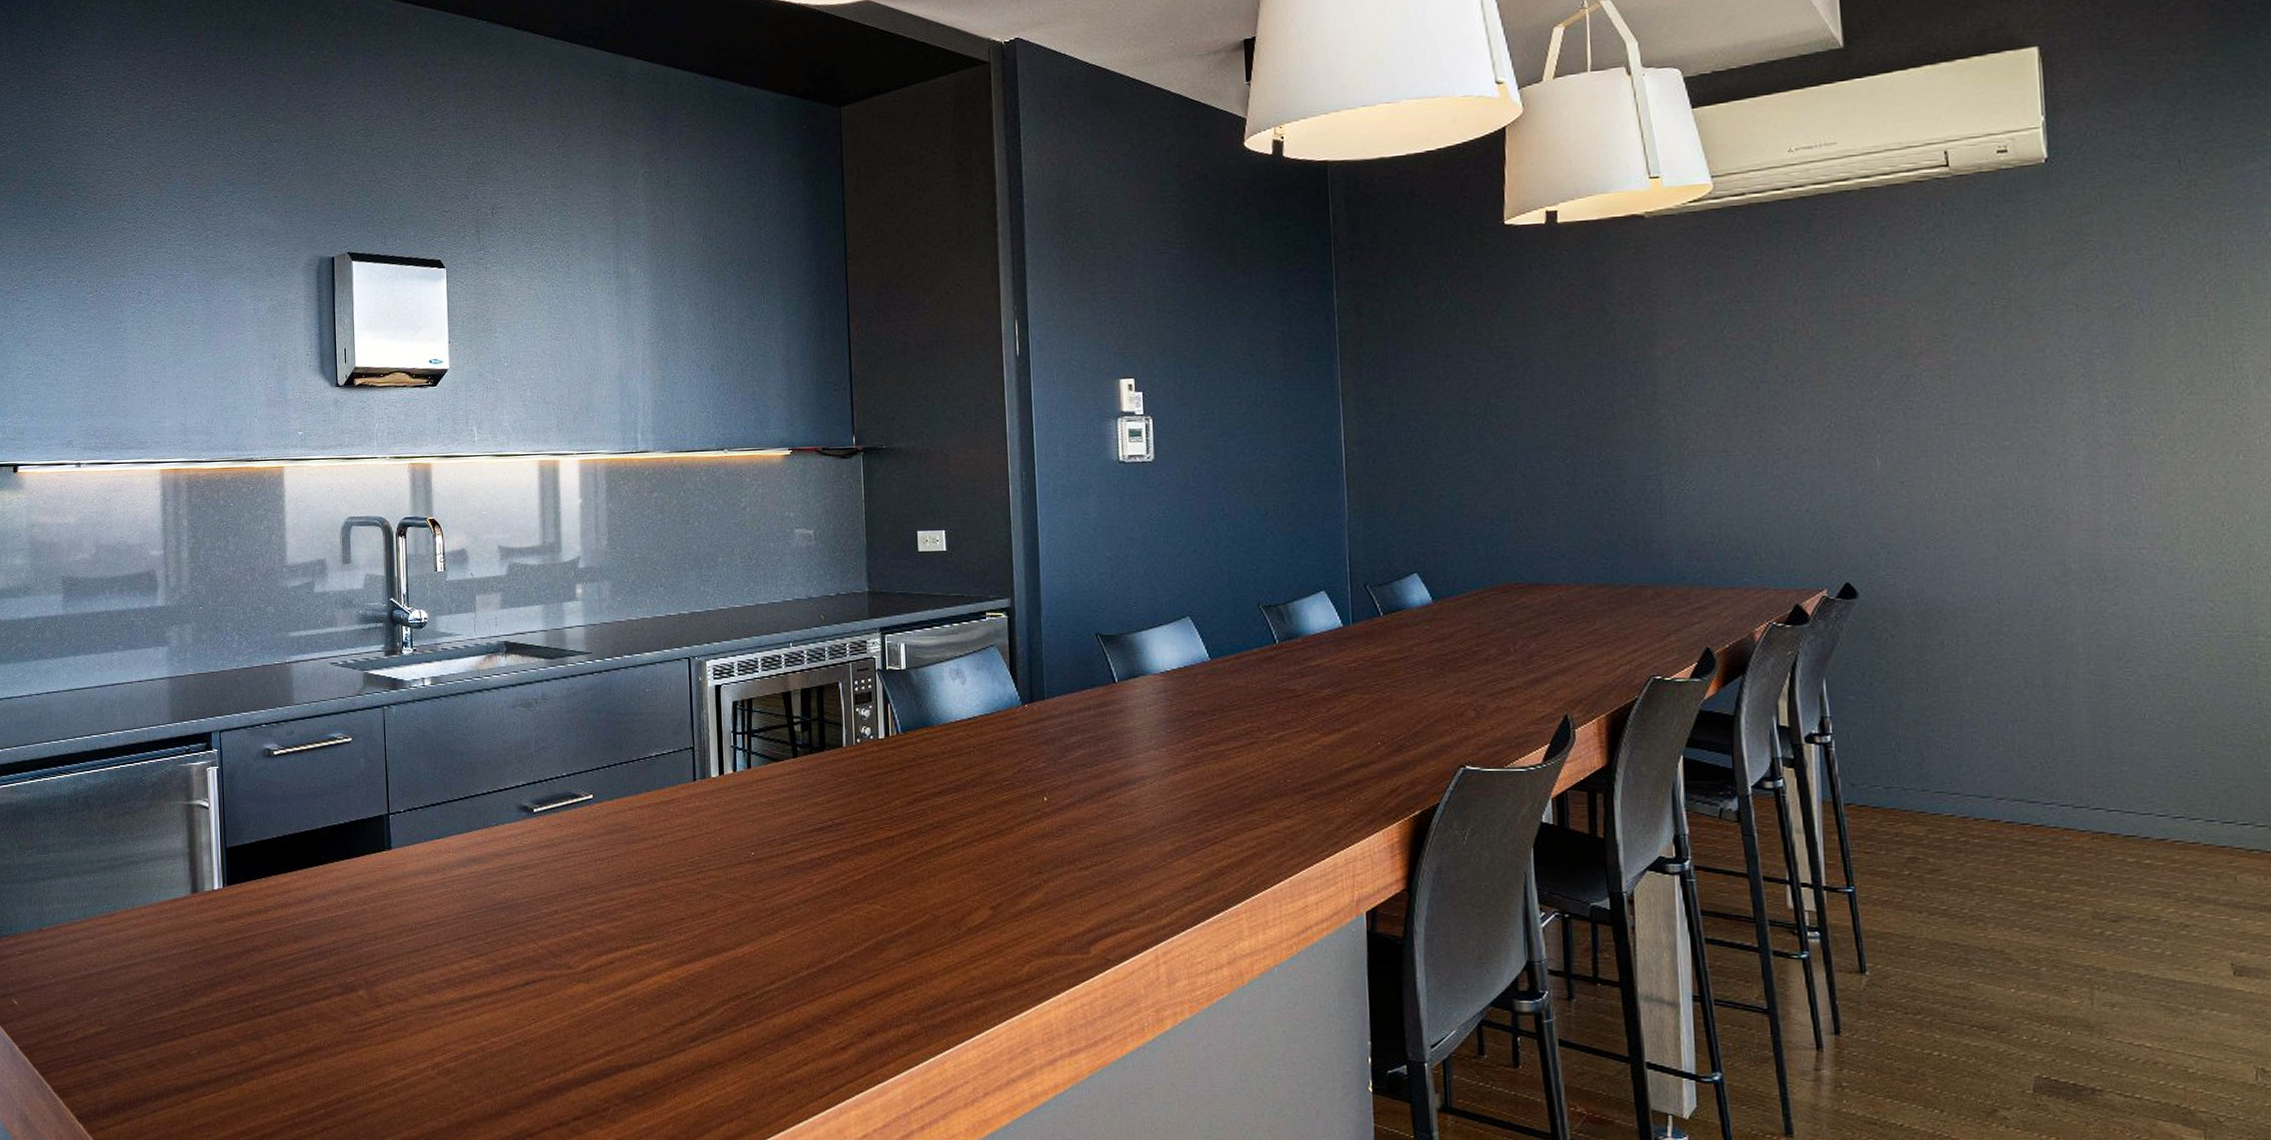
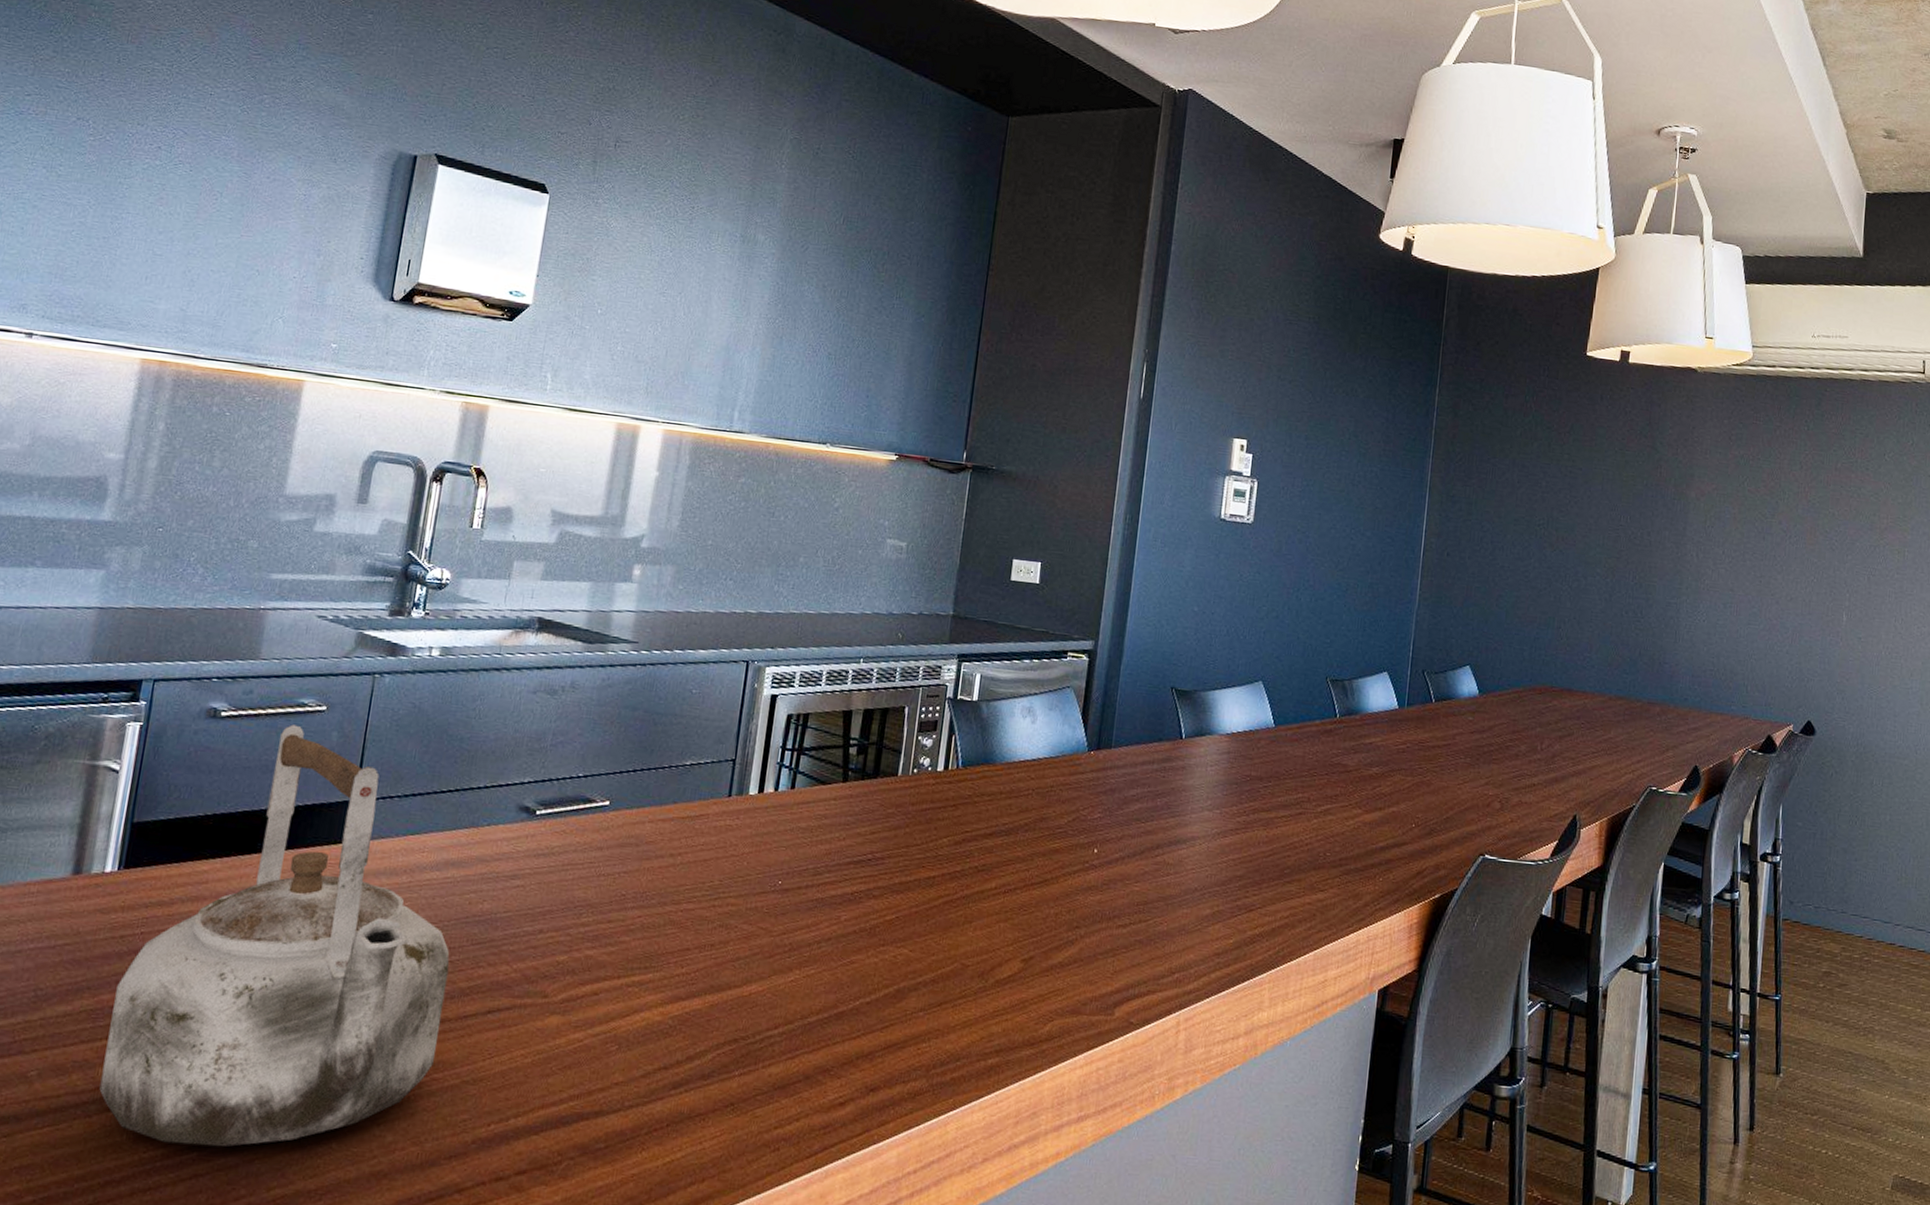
kettle: none [240,756,490,1105] -> present [99,724,450,1147]

